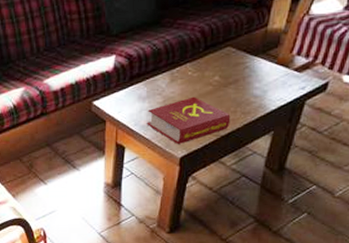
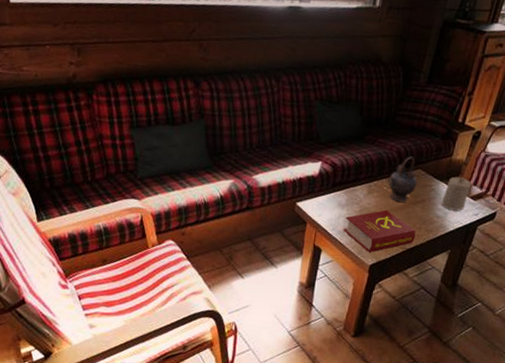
teapot: none [193,33,227,86] -> present [388,156,417,202]
candle: none [258,48,295,87] -> present [441,177,472,211]

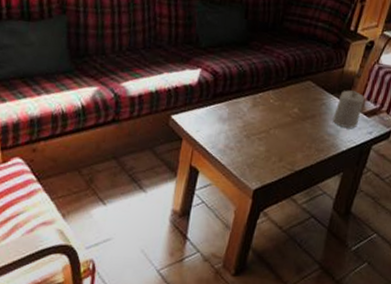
book: present [343,210,416,252] -> none [224,125,306,175]
teapot: present [388,156,417,202] -> none [275,66,307,117]

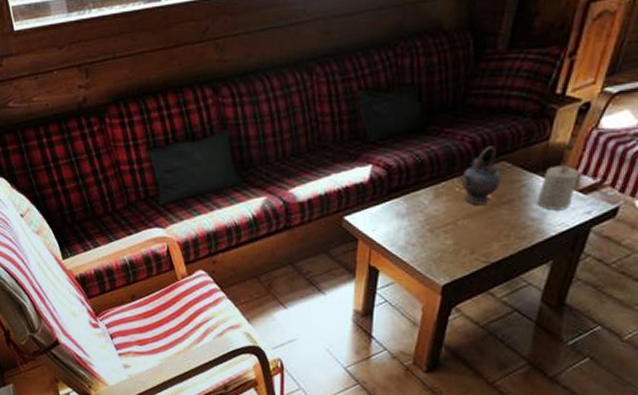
teapot: none [275,66,307,117] -> present [461,146,501,205]

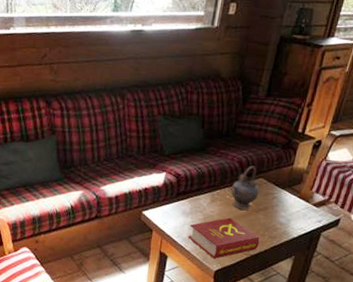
book: none [405,216,503,270] -> present [188,217,260,259]
candle: present [536,166,580,209] -> none [284,185,314,218]

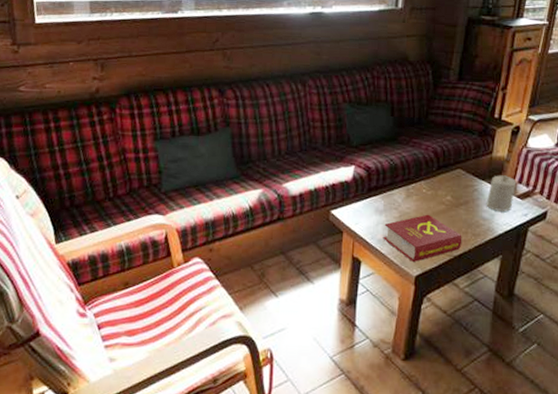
teapot: present [231,166,259,210] -> none [427,155,458,205]
candle: none [284,185,314,218] -> present [486,175,517,212]

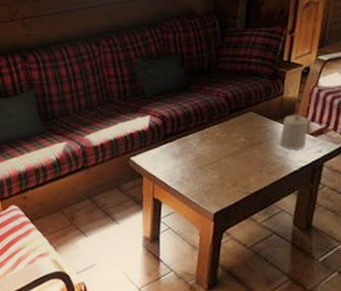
book: present [383,214,462,262] -> none [181,156,258,200]

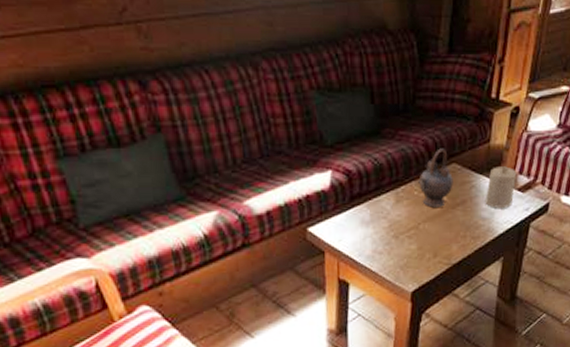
teapot: none [220,100,250,146] -> present [418,148,453,208]

